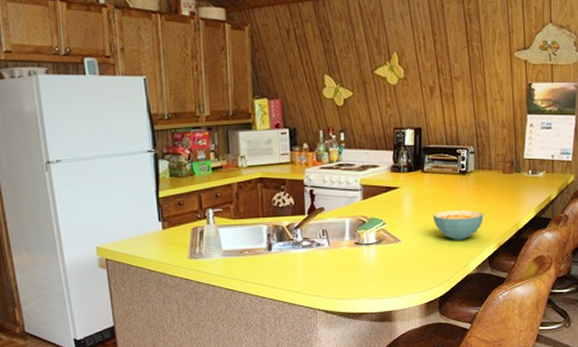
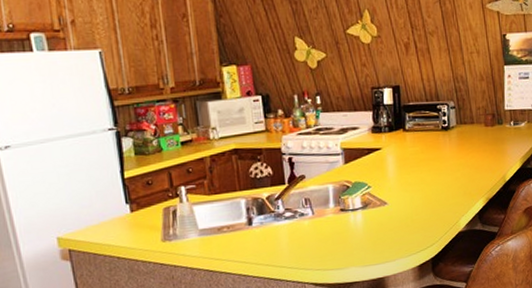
cereal bowl: present [432,210,484,240] -> none [418,166,470,198]

